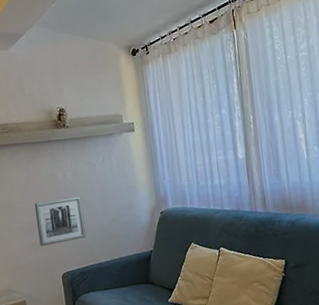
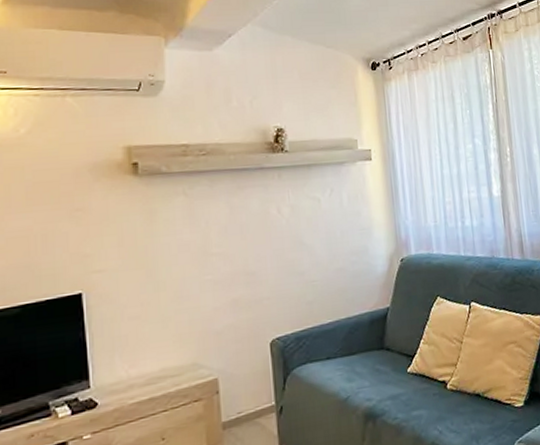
wall art: present [34,196,86,247] -> none [237,239,305,305]

